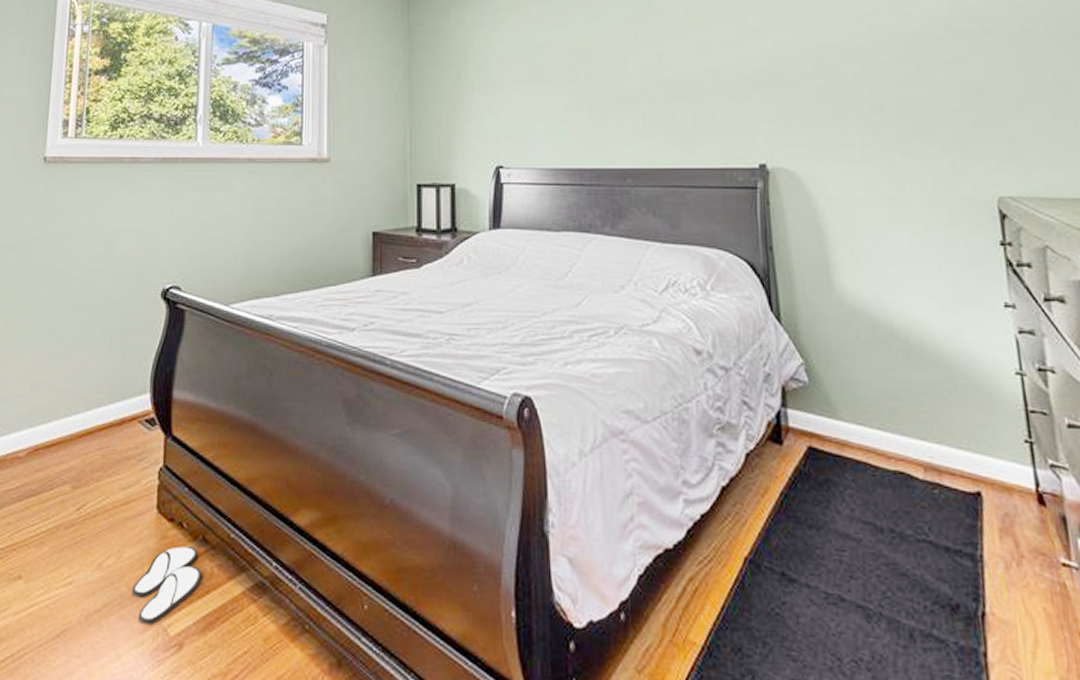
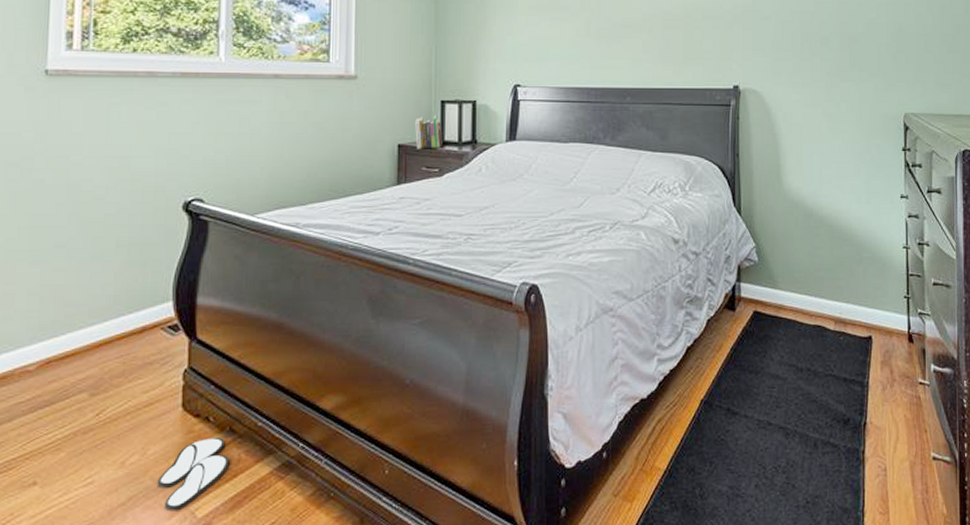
books: none [389,200,420,238] -> present [414,115,443,149]

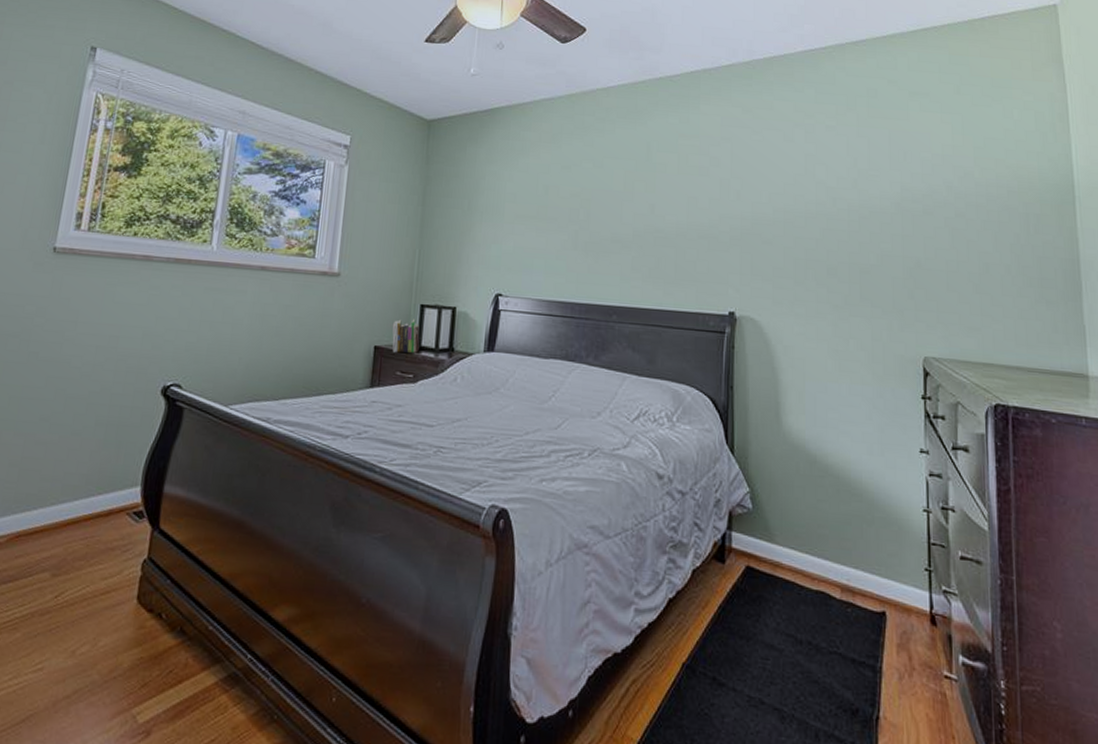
slippers: present [157,438,228,511] -> none [103,636,176,712]

